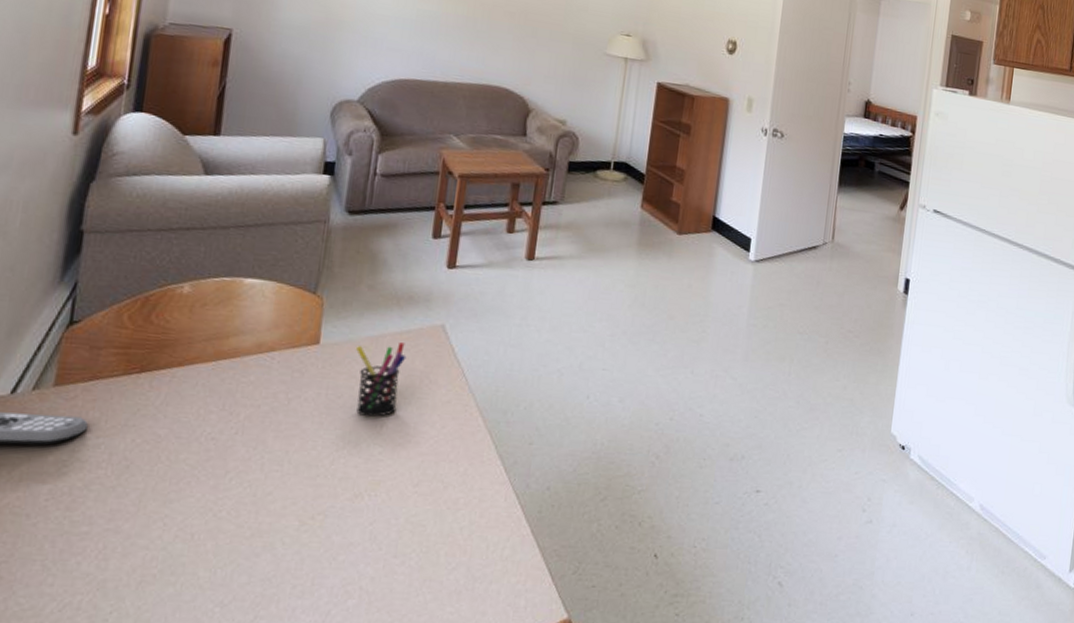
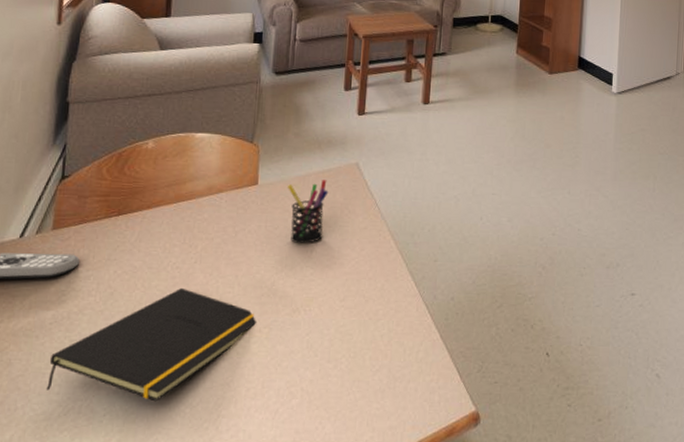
notepad: none [36,462,310,598] -> present [46,287,257,402]

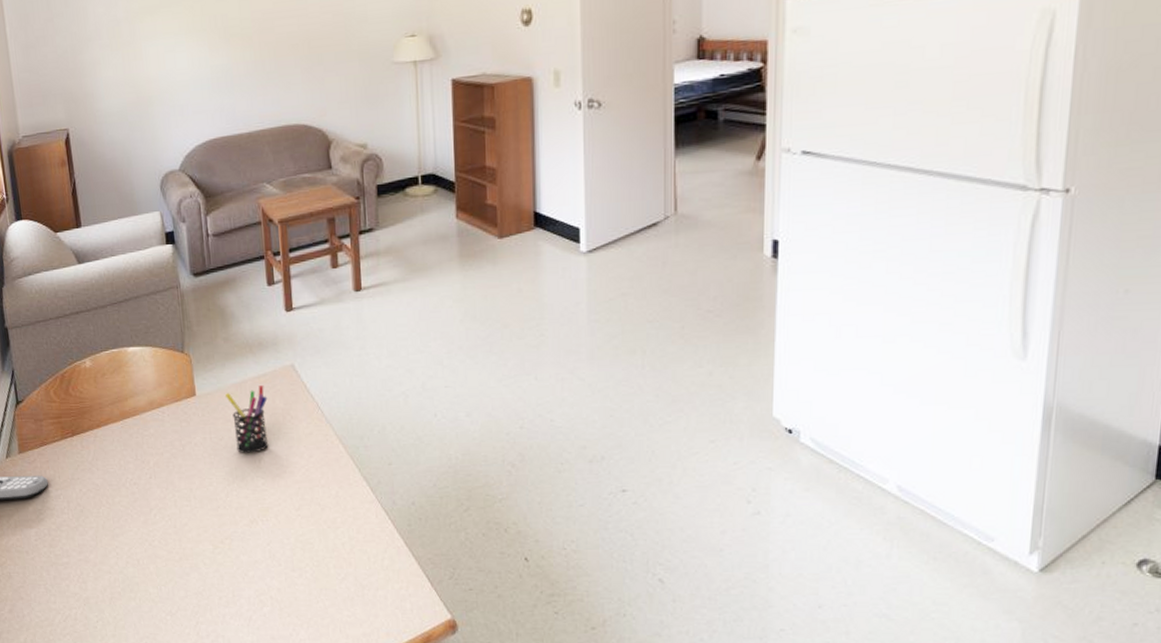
notepad: present [46,287,257,402] -> none [41,502,218,610]

